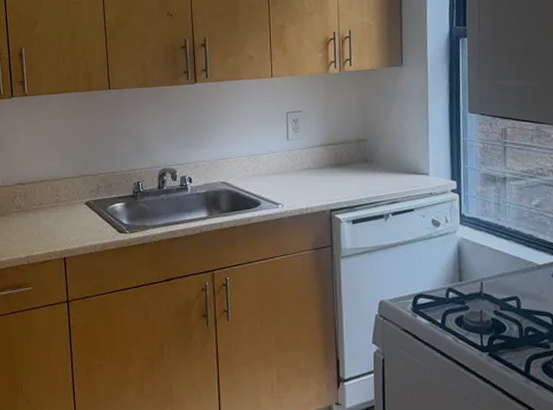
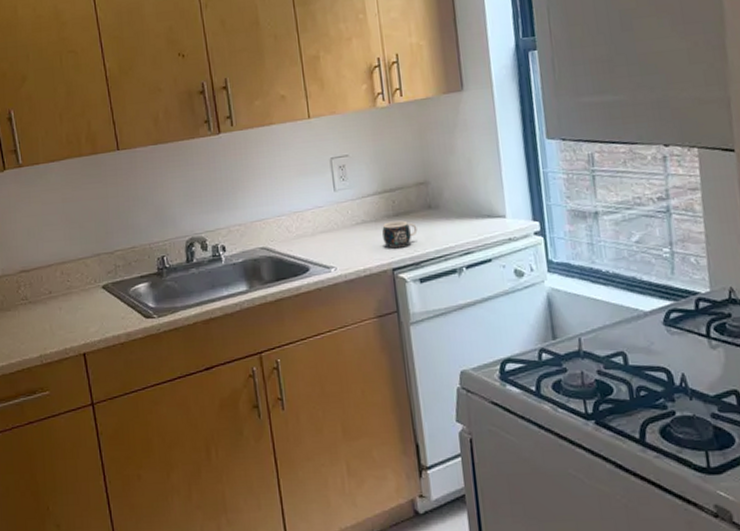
mug: none [325,170,354,192] -> present [382,220,418,248]

